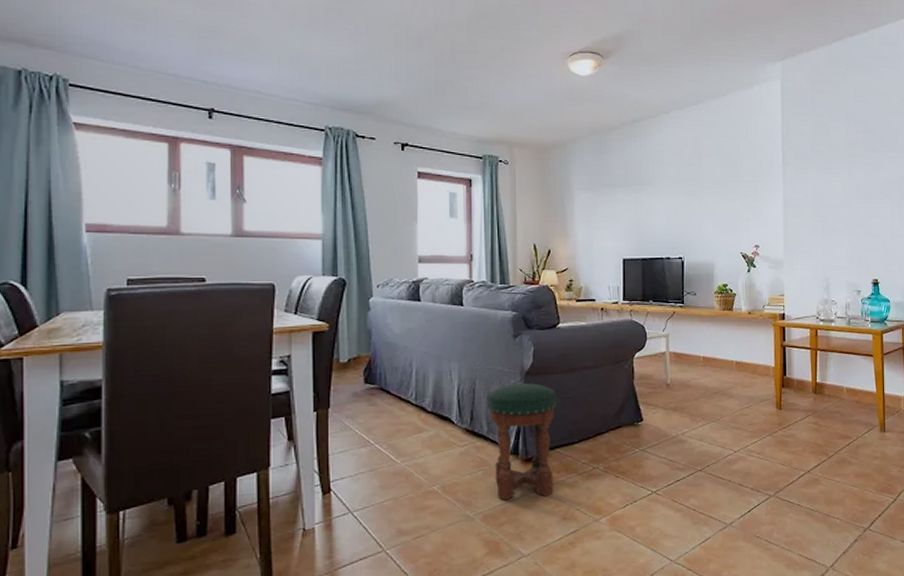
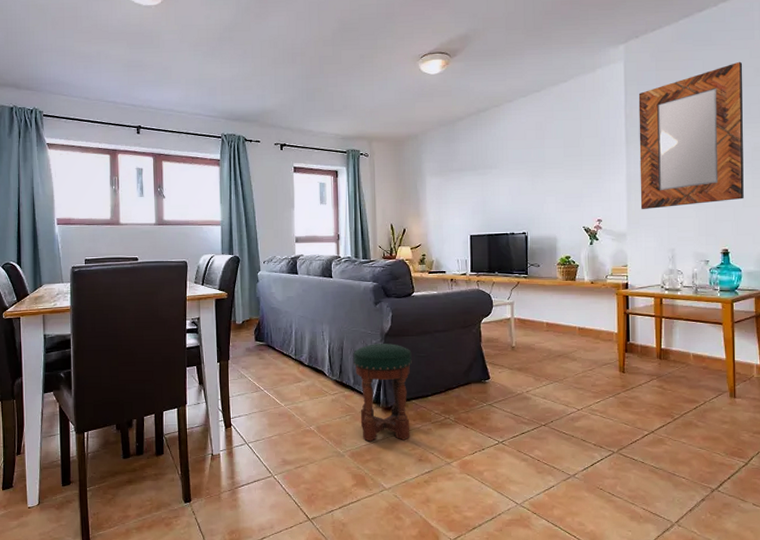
home mirror: none [795,90,892,236] -> present [638,61,744,209]

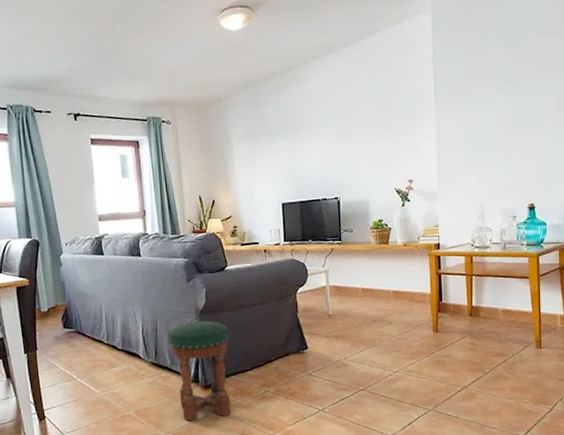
home mirror: present [638,61,744,209] -> none [446,9,549,167]

